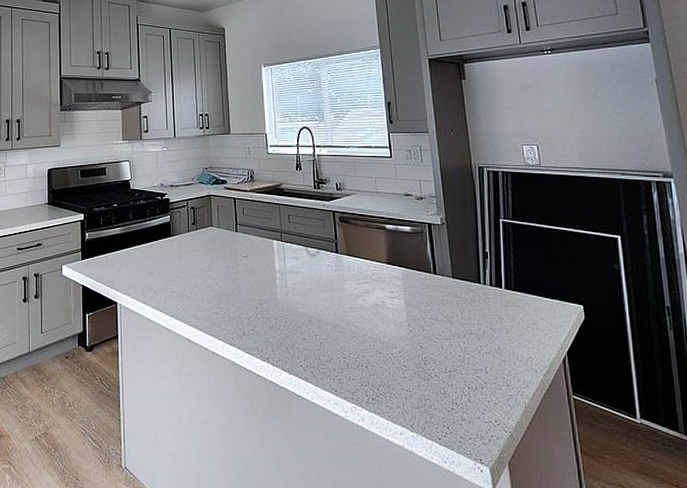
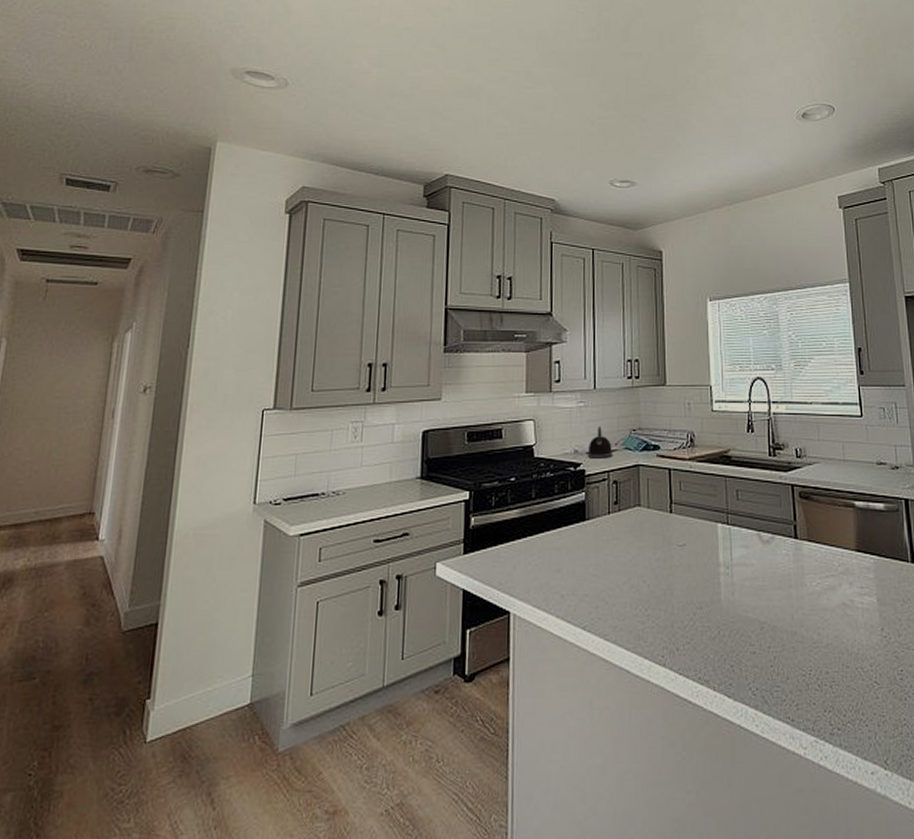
kettle: none [170,166,191,191] -> present [587,427,614,460]

